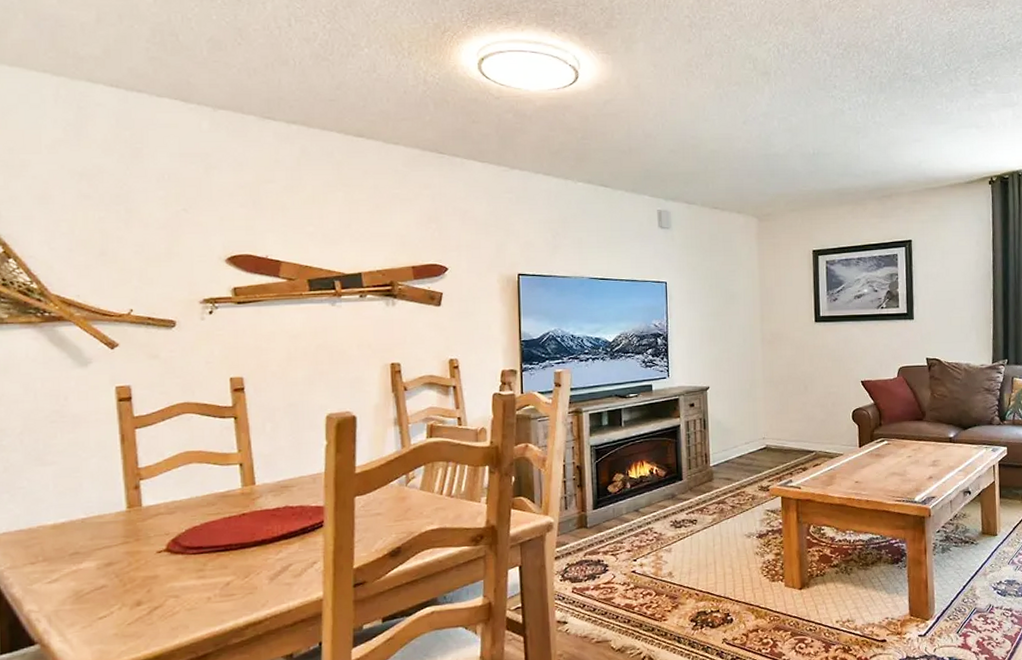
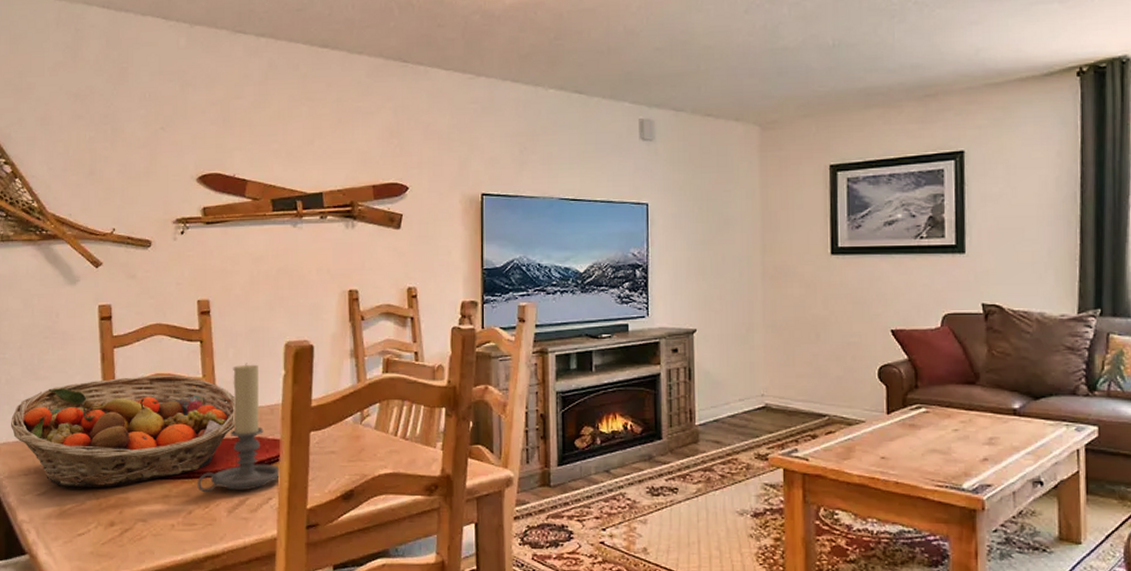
fruit basket: none [12,452,276,572] -> present [11,376,236,488]
candle holder: none [235,436,325,563] -> present [197,363,281,492]

